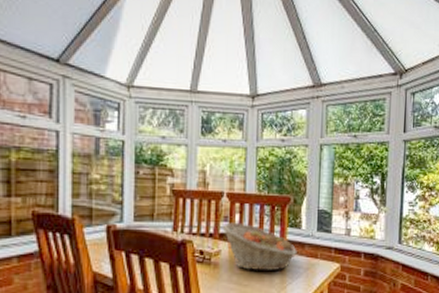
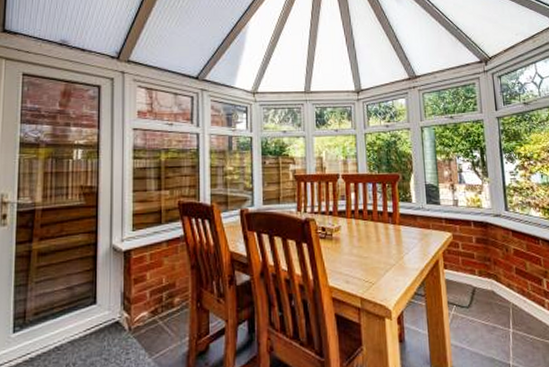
fruit basket: present [222,222,297,270] -> none [340,200,410,243]

